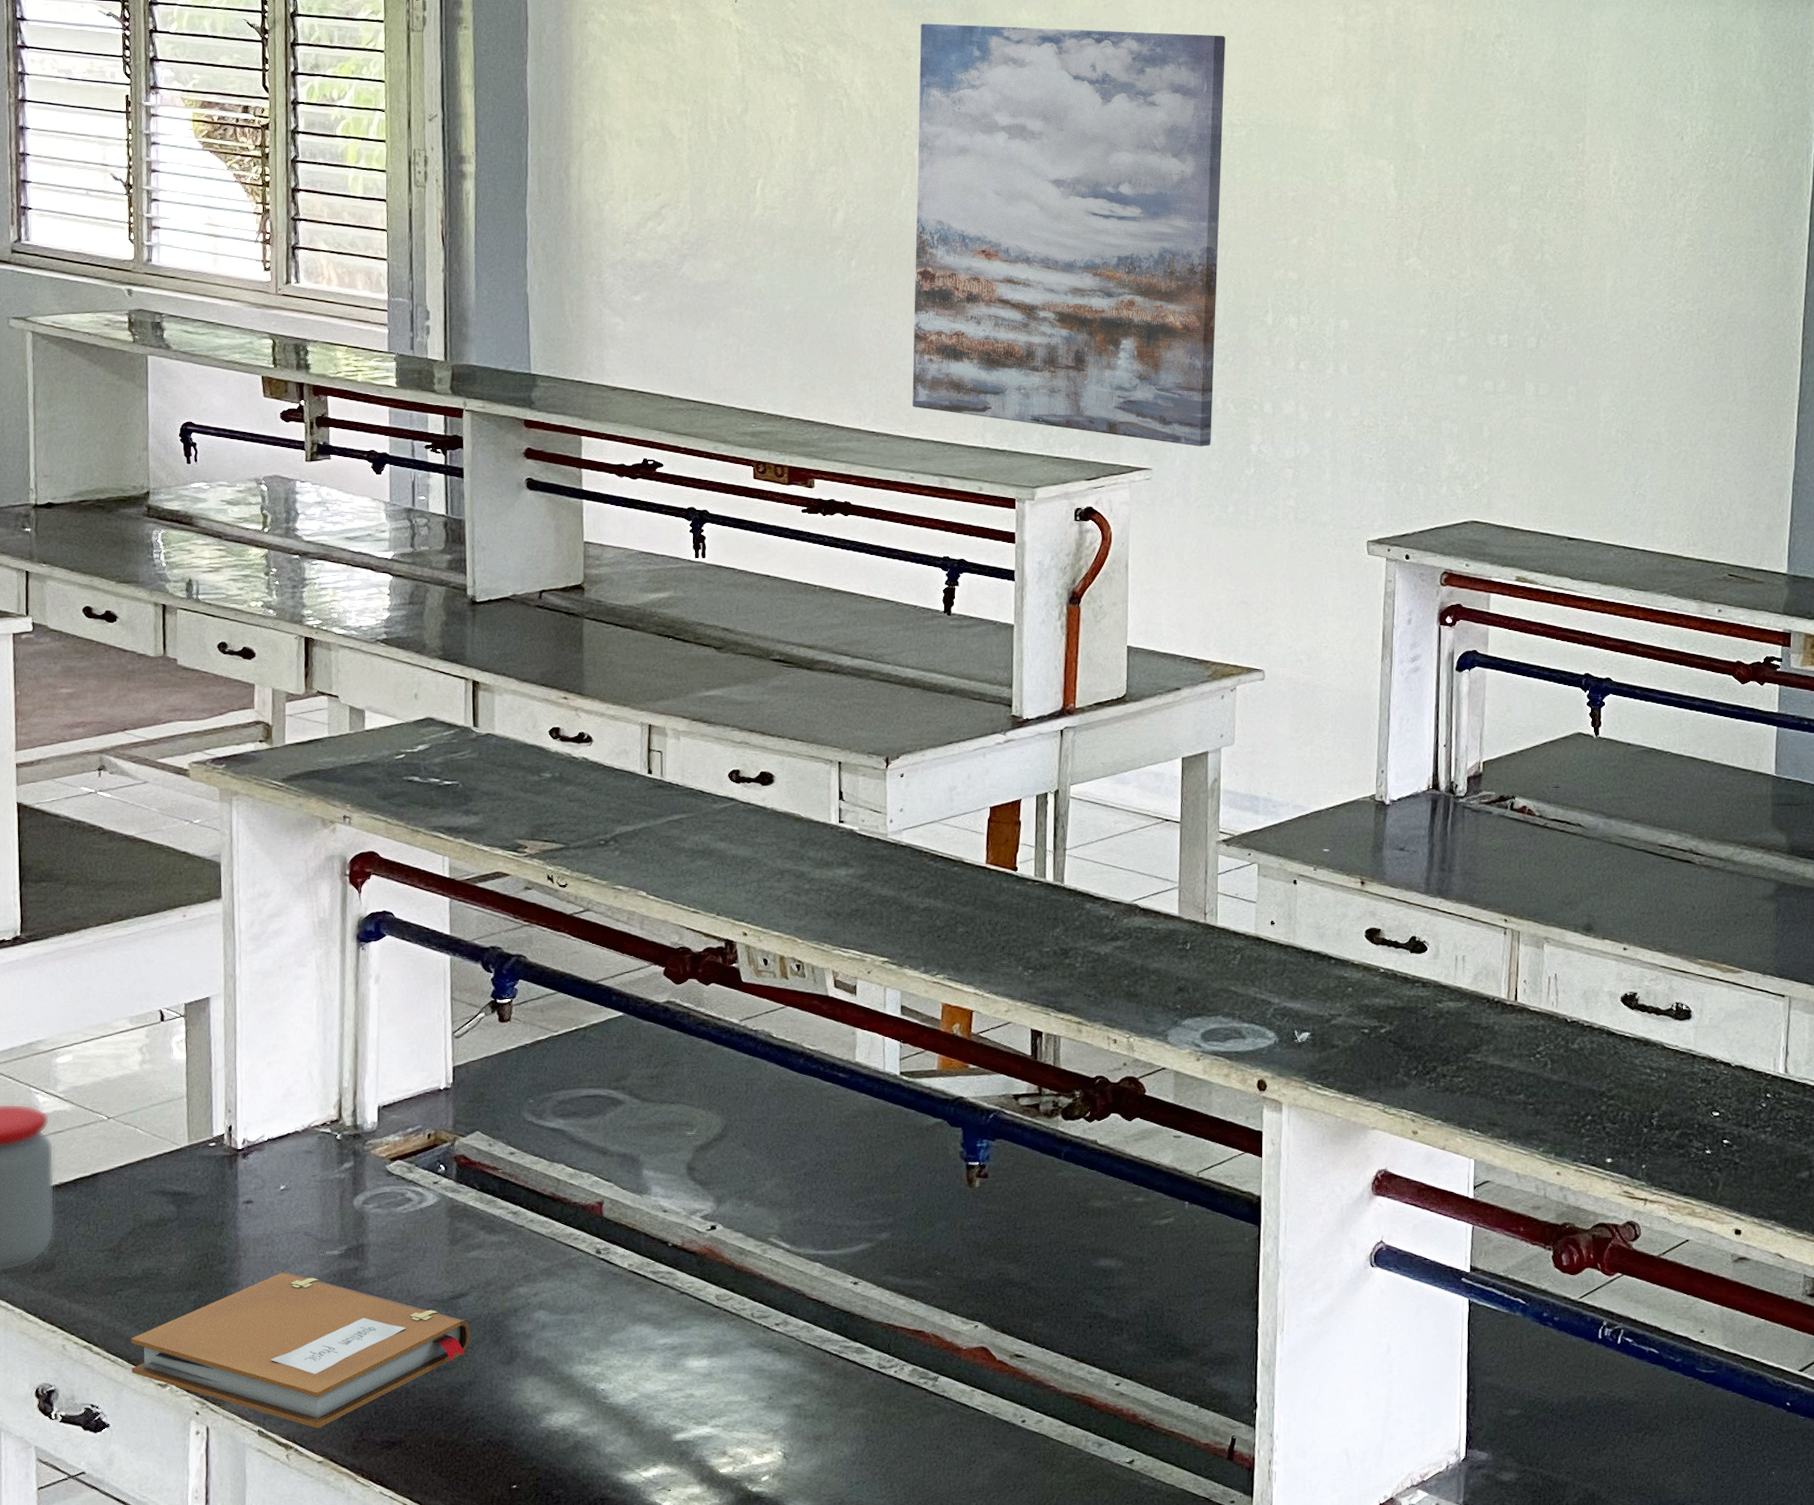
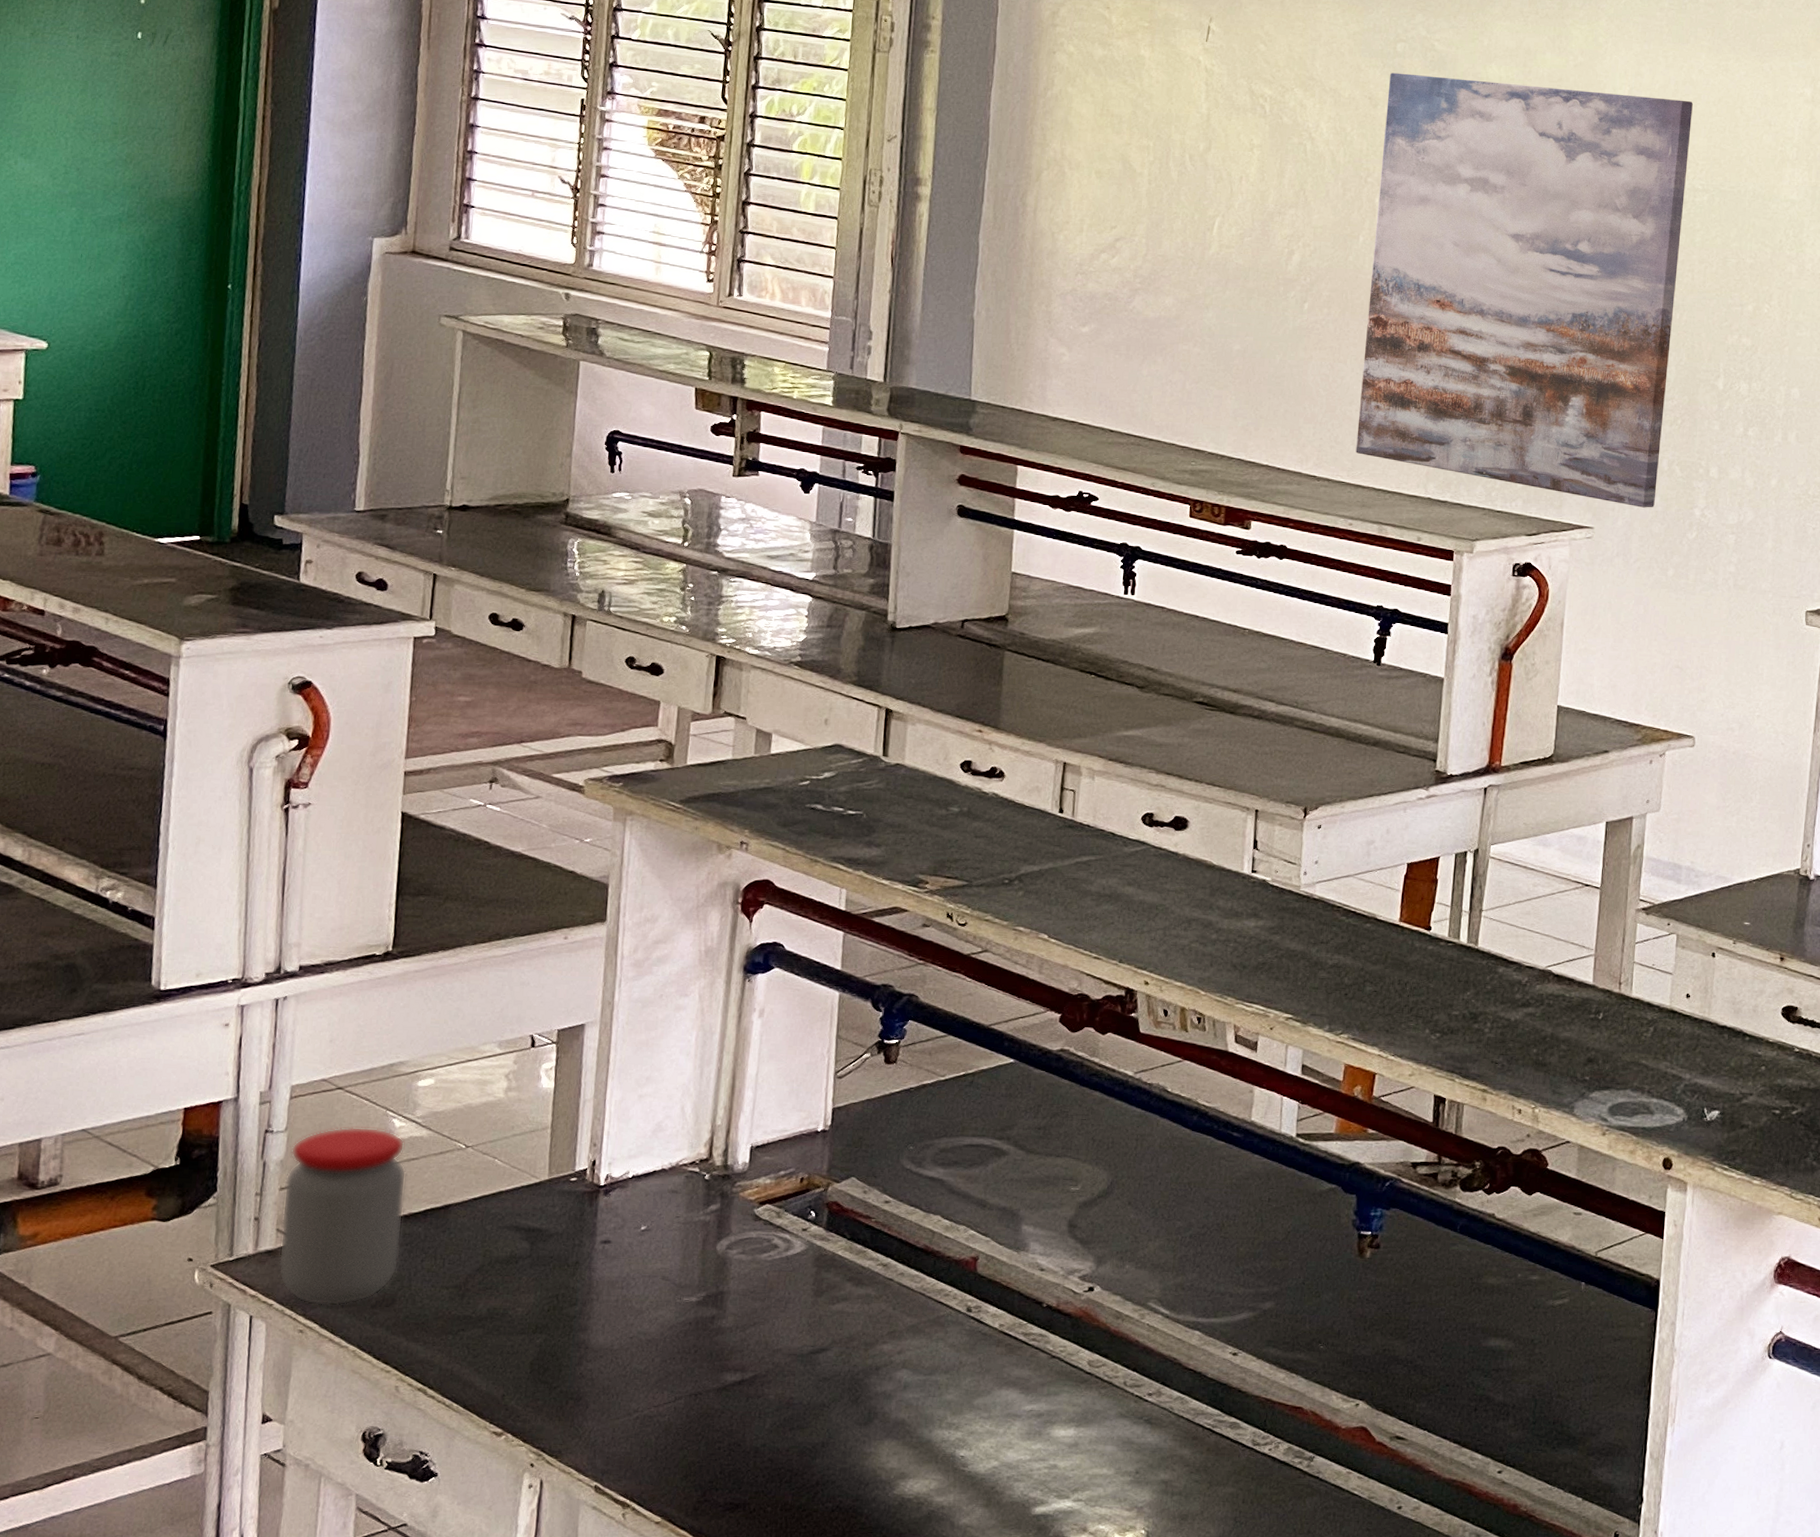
notebook: present [131,1272,470,1428] -> none [466,1318,828,1487]

